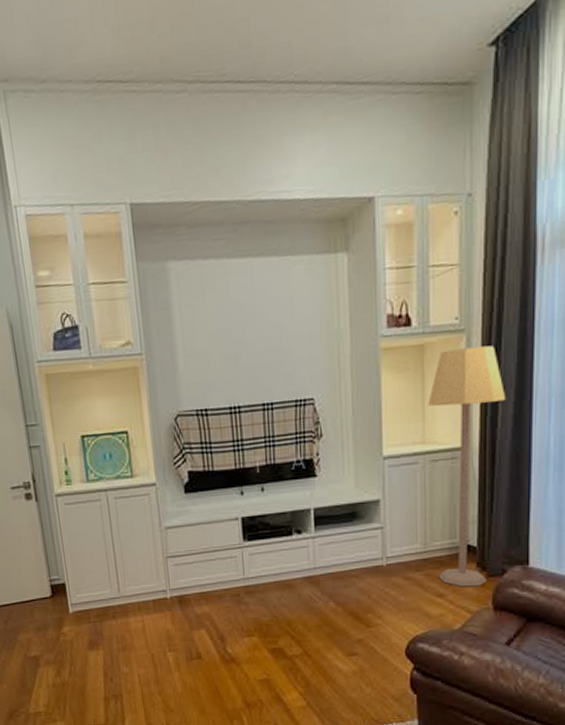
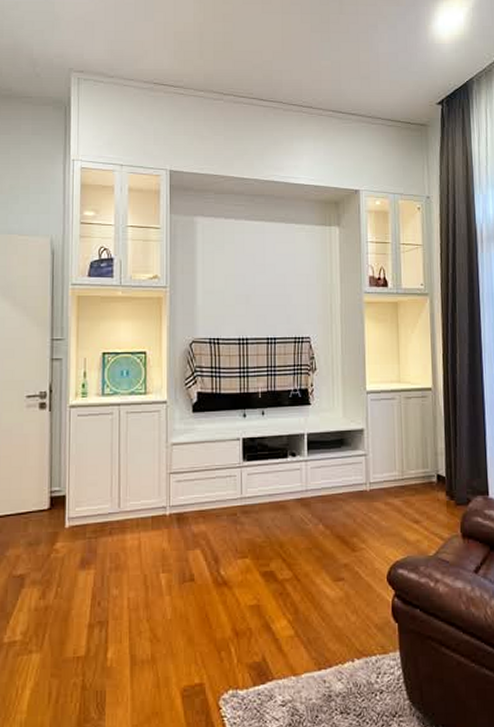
lamp: present [428,345,507,587] -> none [402,308,462,514]

